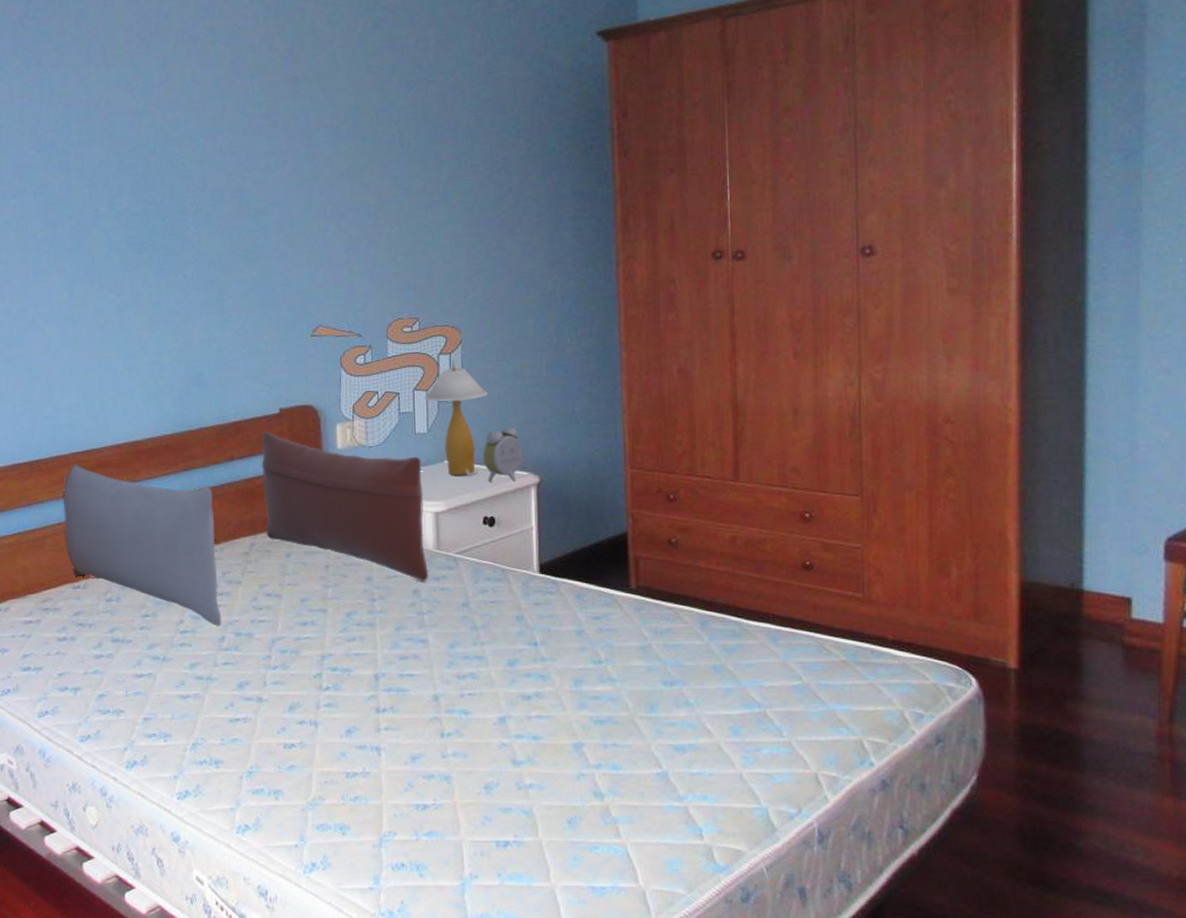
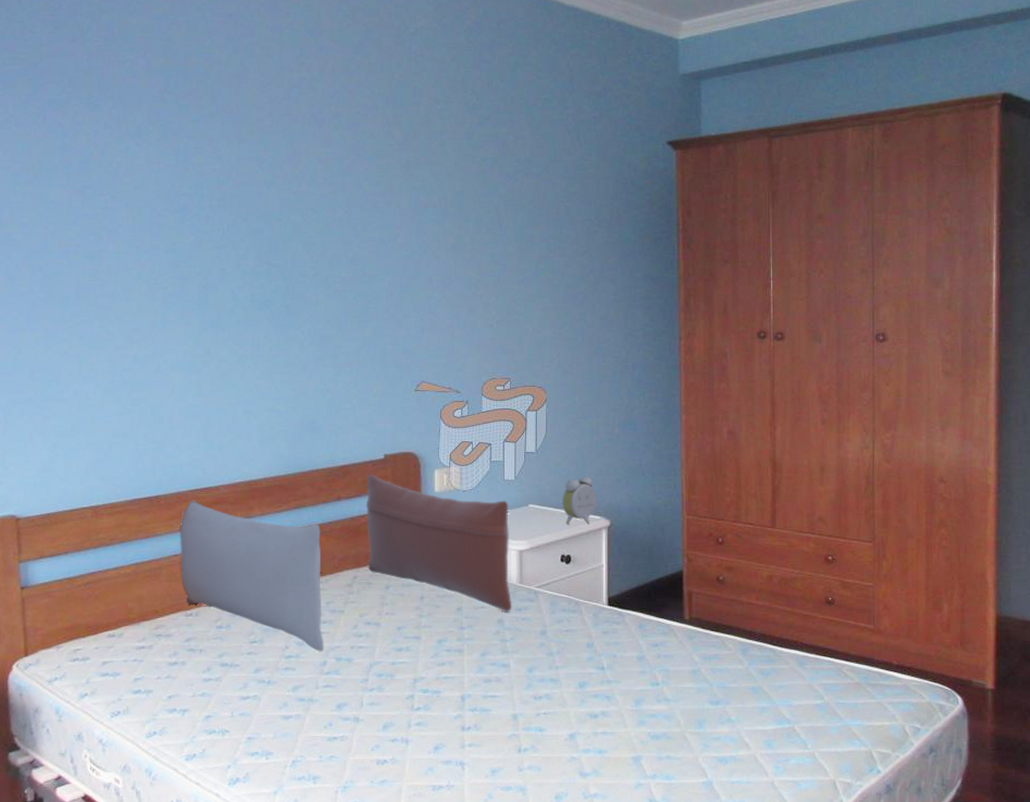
table lamp: present [425,360,487,476] -> none [513,416,568,519]

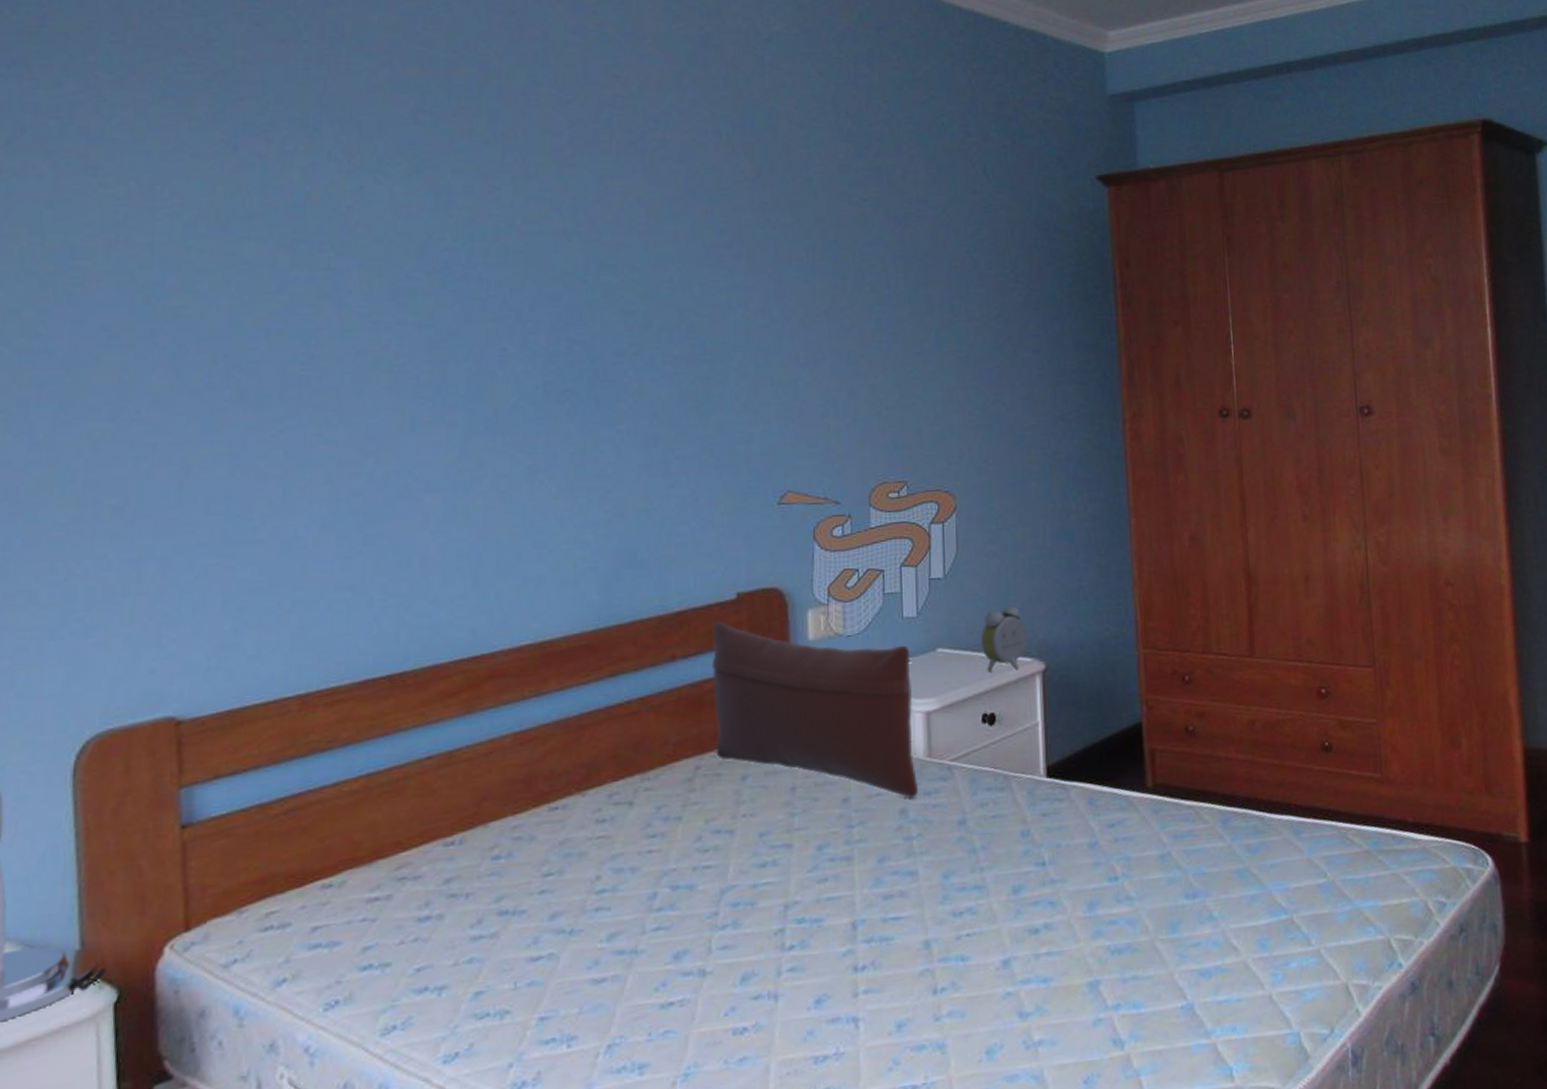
pillow: present [180,499,324,652] -> none [437,673,654,880]

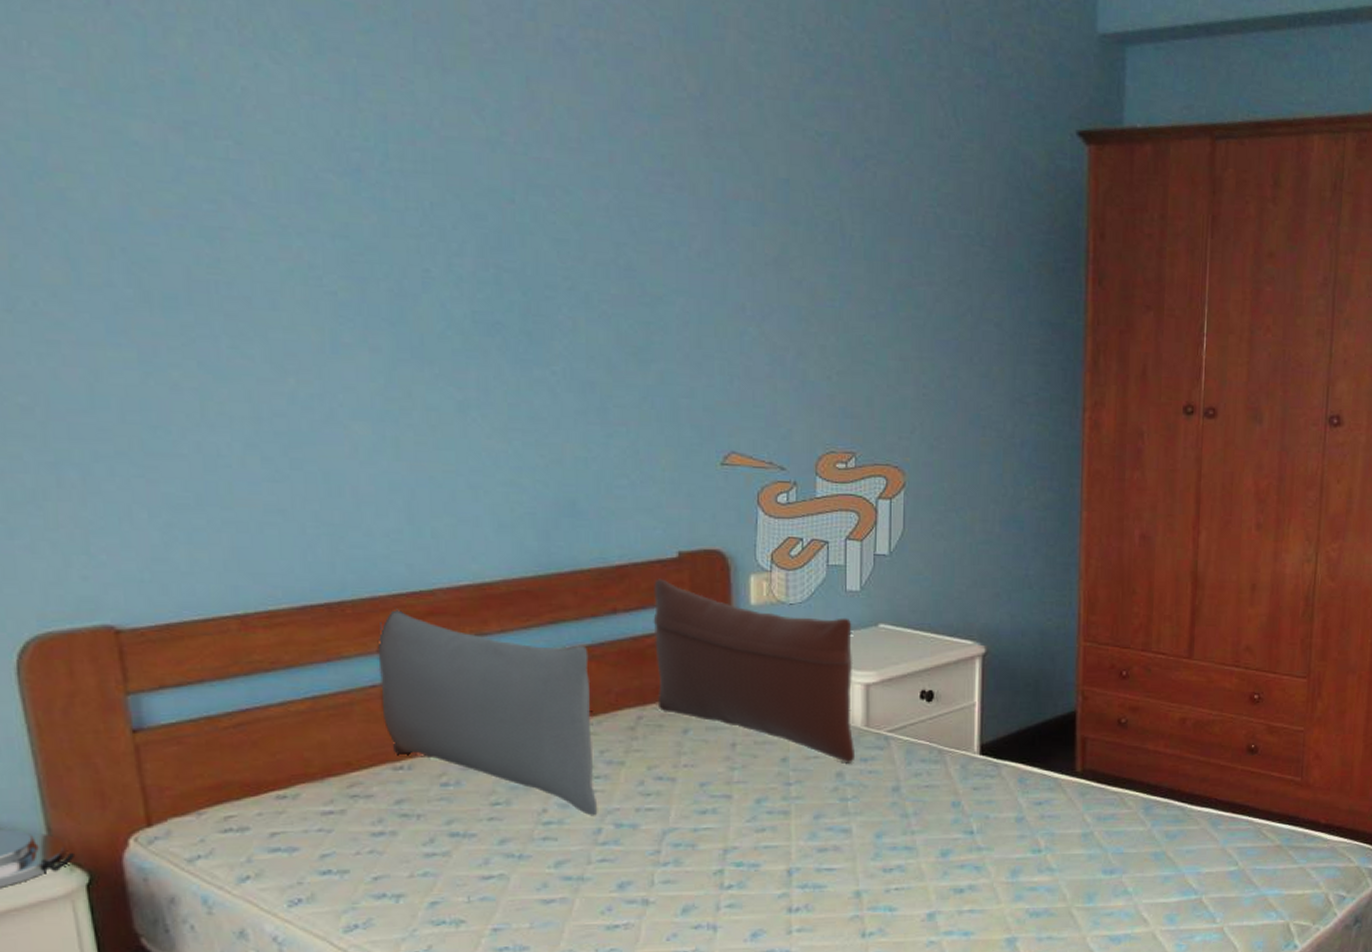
pillow: none [437,673,654,880] -> present [379,607,598,816]
alarm clock: present [981,605,1027,672] -> none [924,588,970,651]

